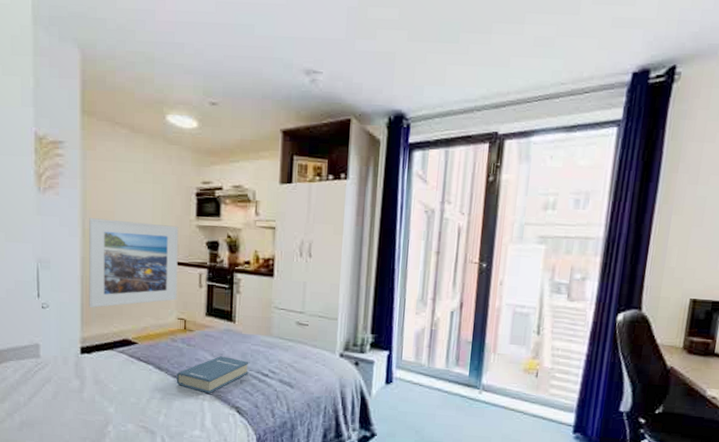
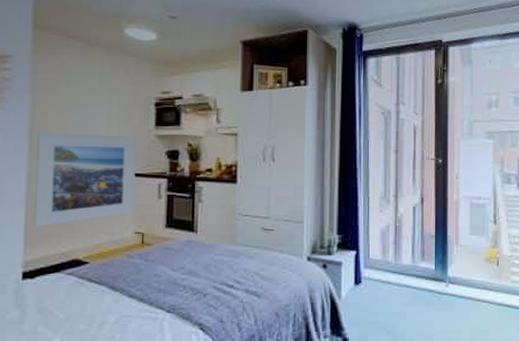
hardback book: present [176,355,249,394] -> none [132,269,213,312]

